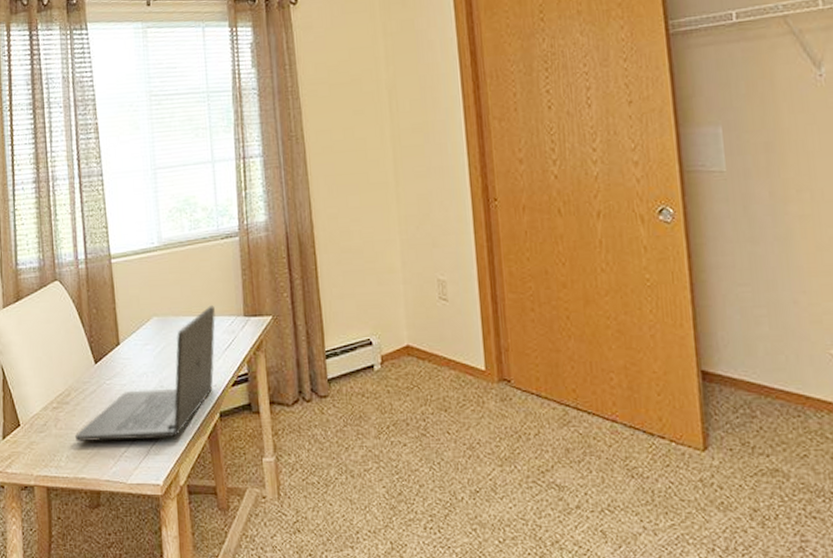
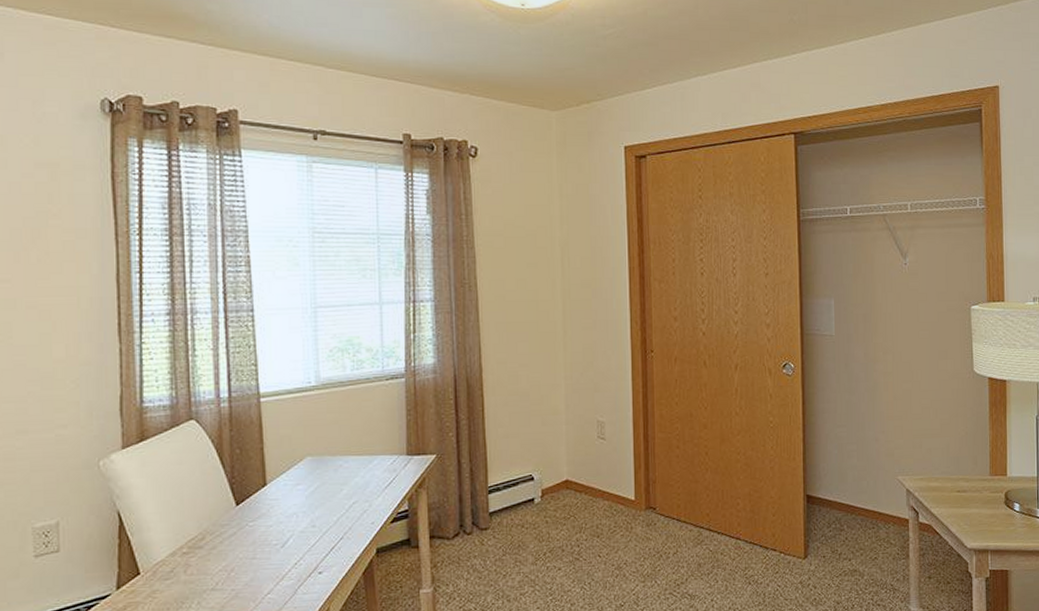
laptop: present [74,305,215,442] -> none [208,445,376,586]

